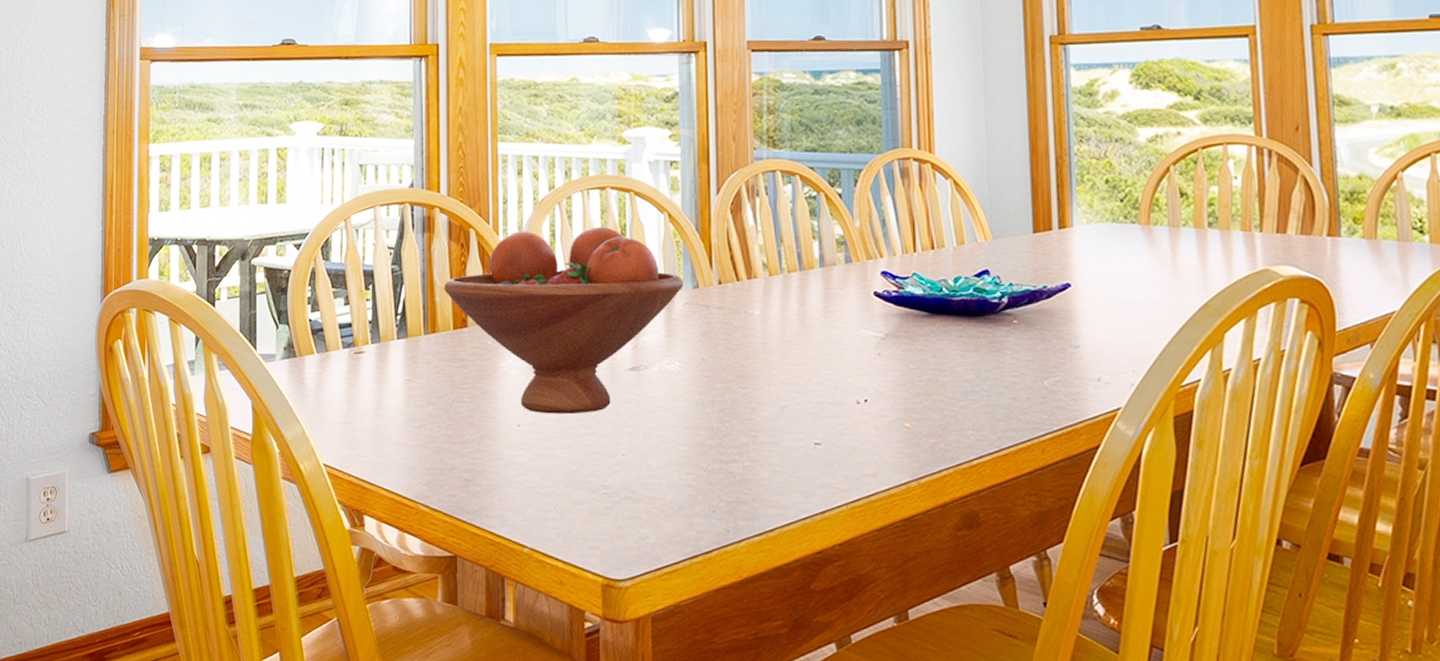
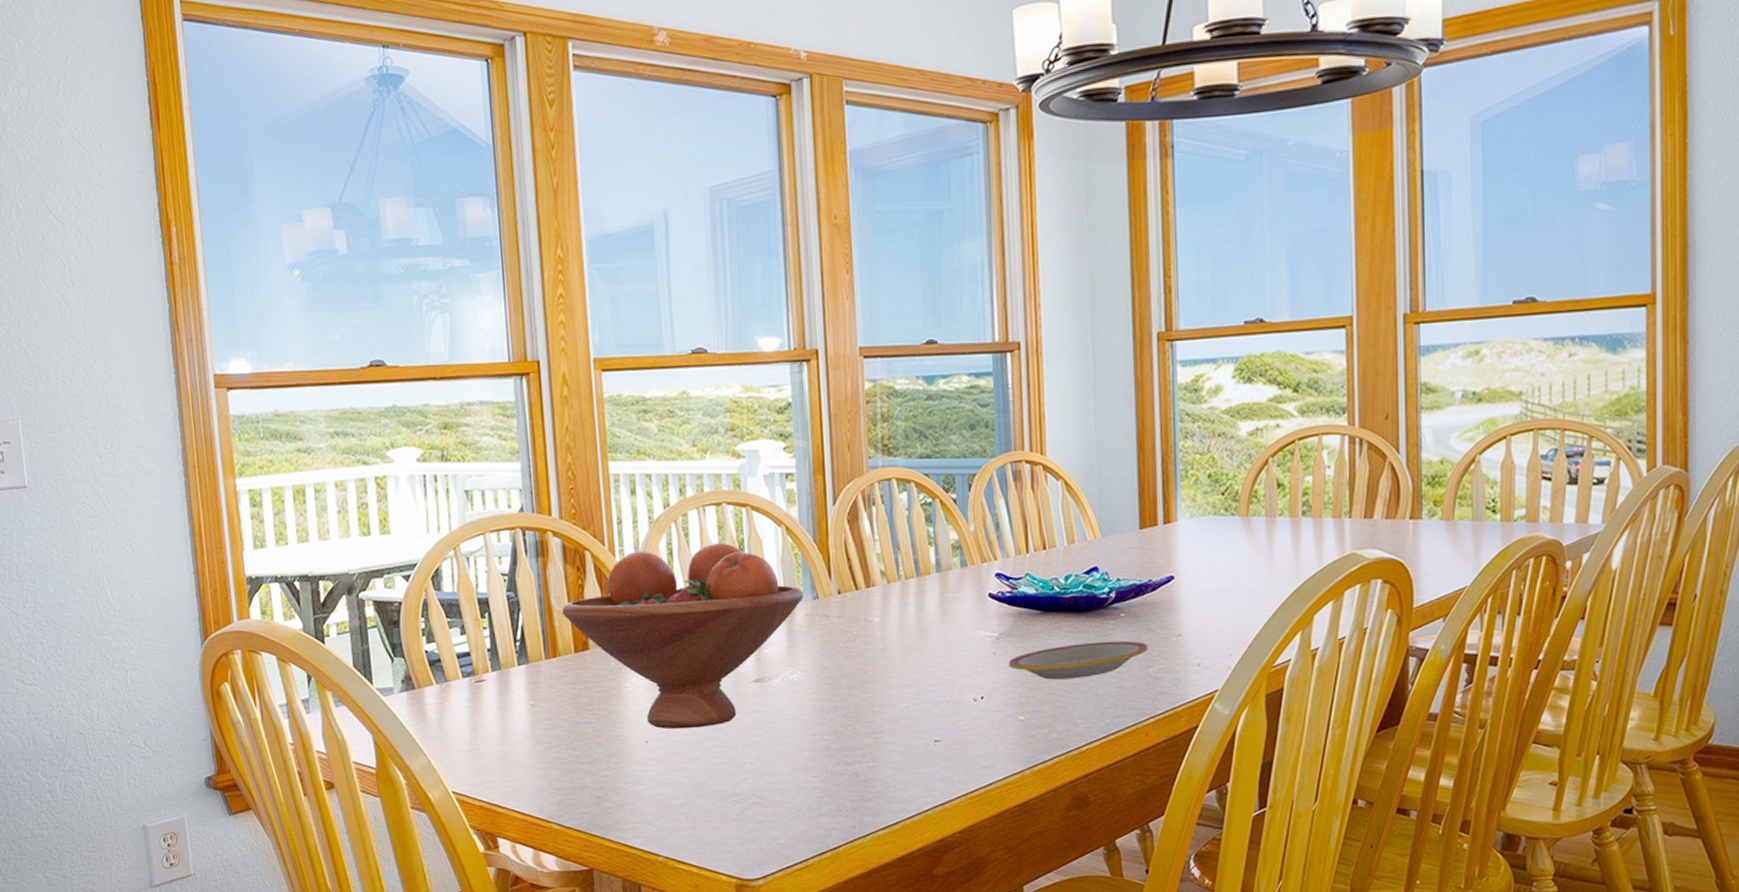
plate: none [894,348,1043,386] -> present [1009,640,1148,680]

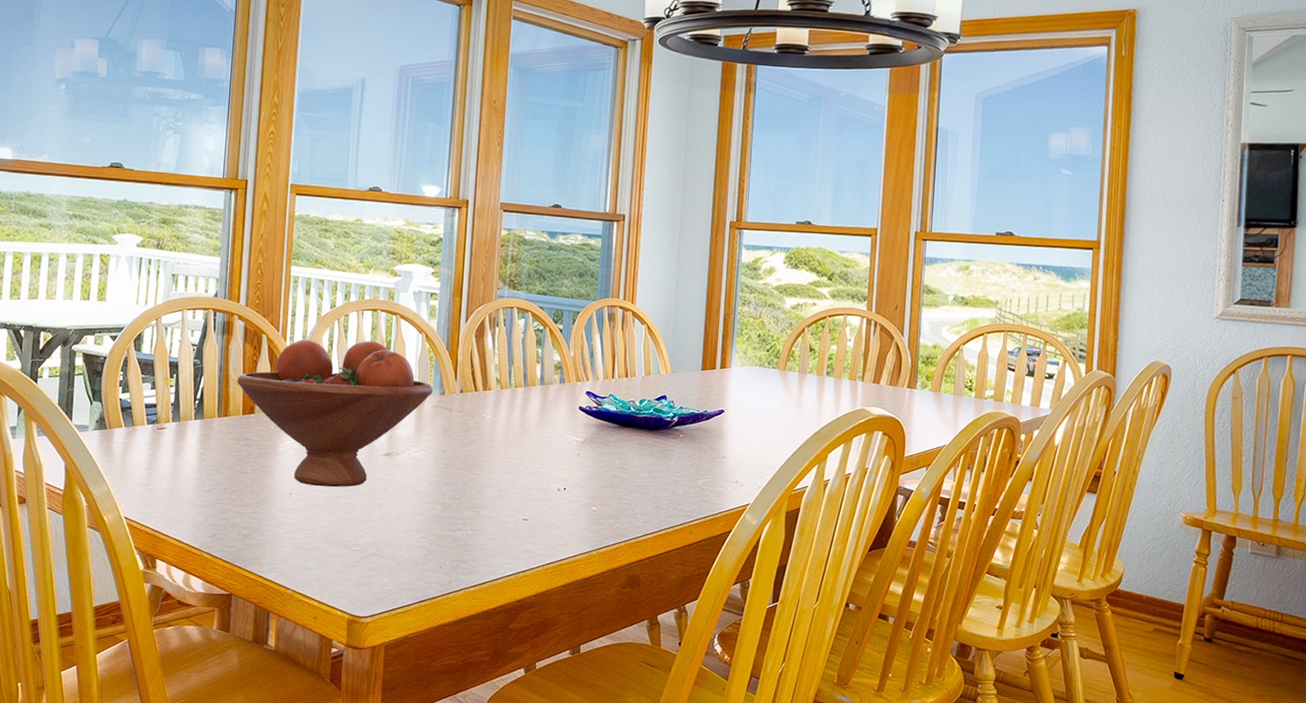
plate: present [1009,640,1148,680] -> none [589,454,699,482]

